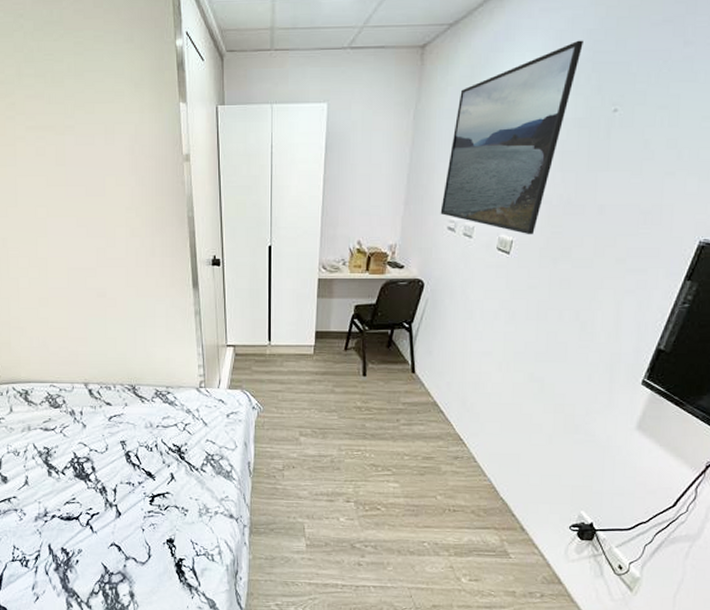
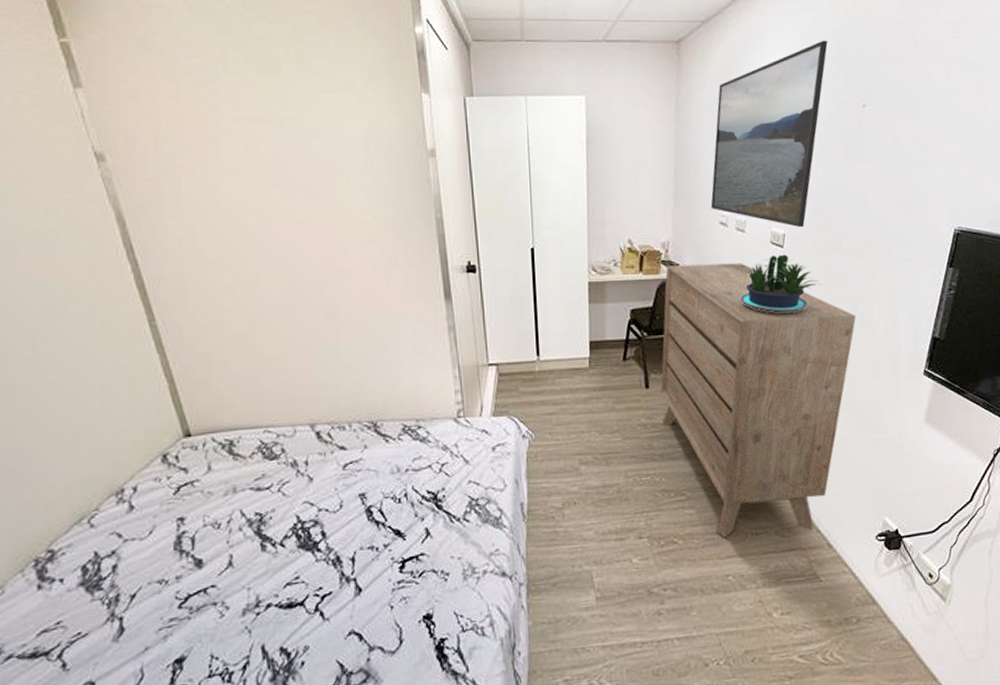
dresser: none [376,267,577,514] -> present [661,263,856,538]
potted plant: none [460,260,544,317] -> present [739,254,821,313]

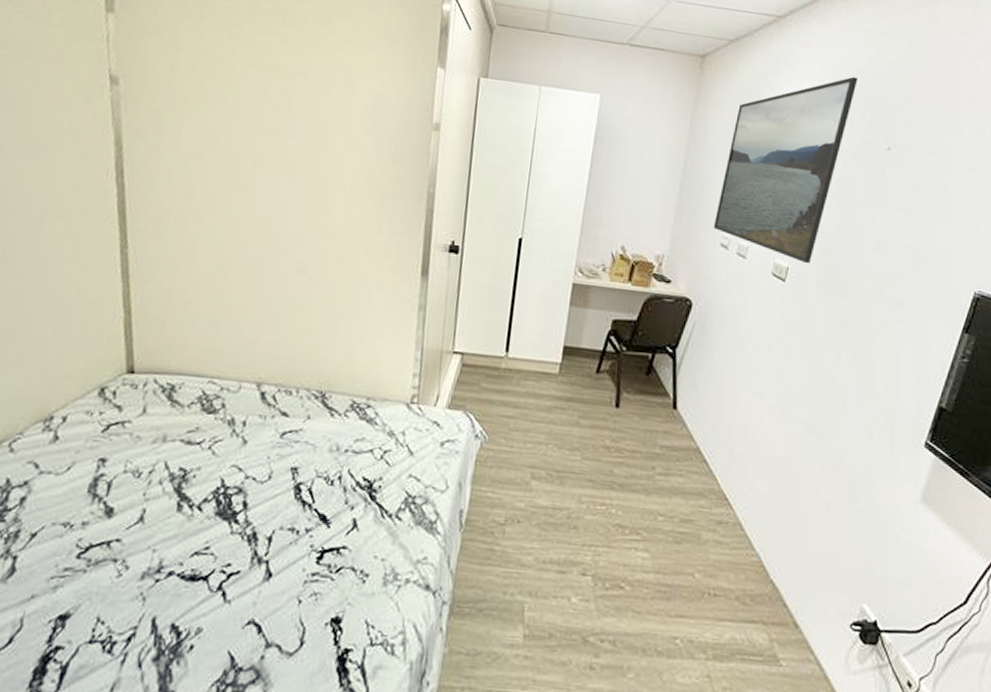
dresser: present [661,263,856,538] -> none [628,280,855,604]
potted plant: present [739,254,821,313] -> none [731,287,821,353]

